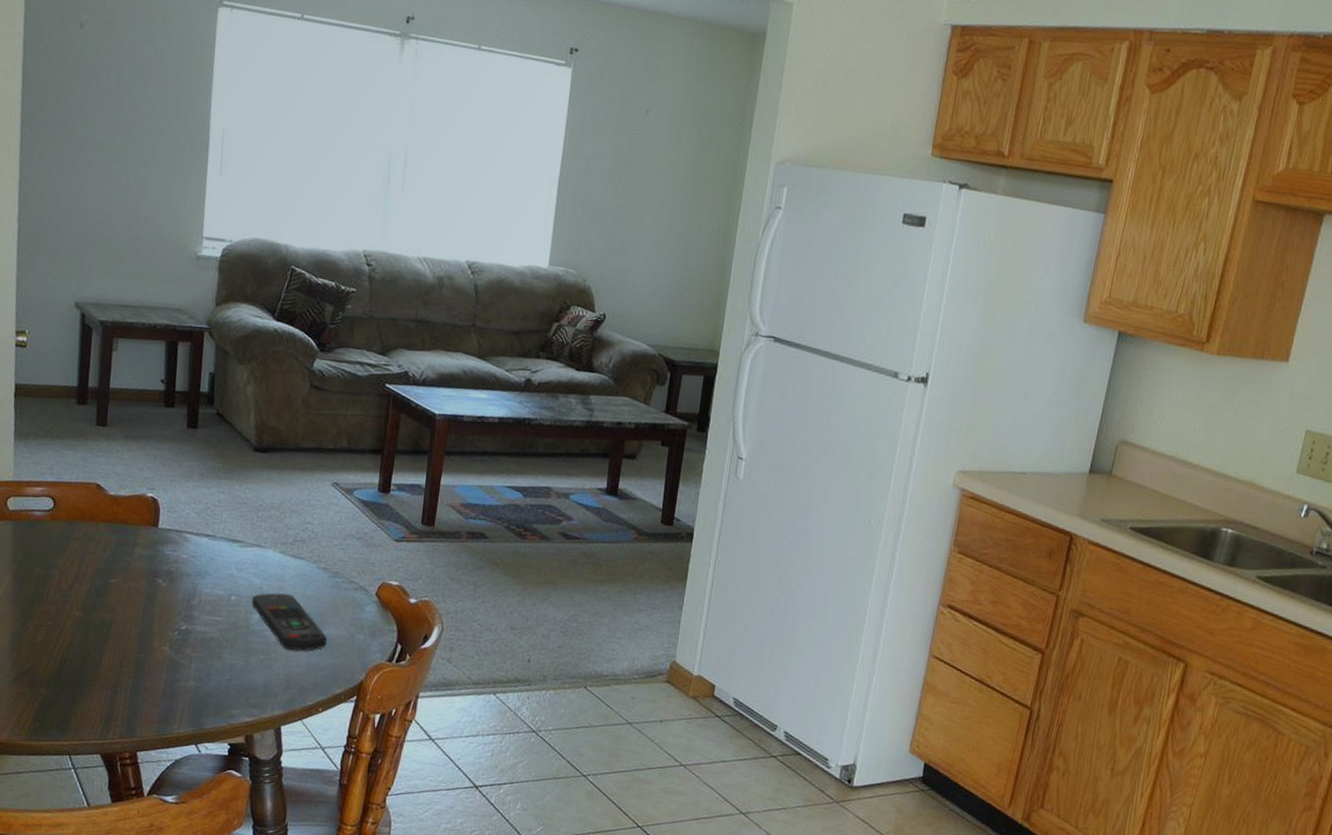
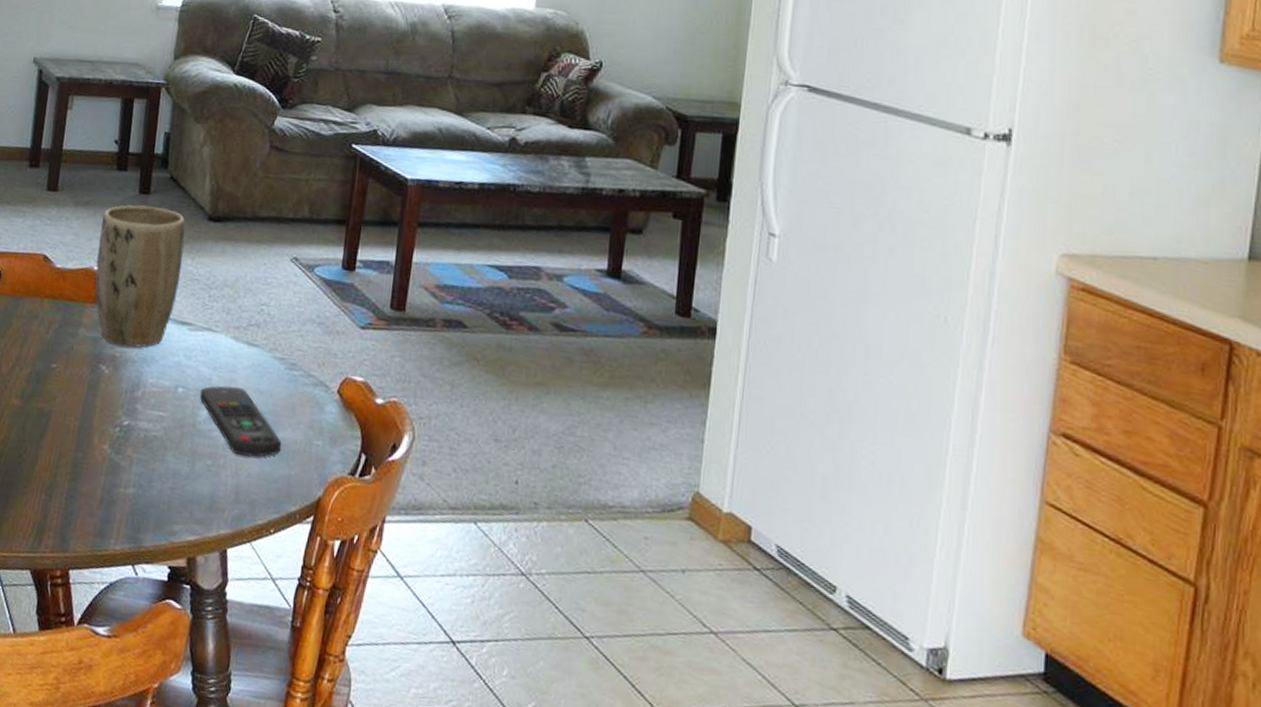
plant pot: none [148,438,233,563] -> present [95,205,185,348]

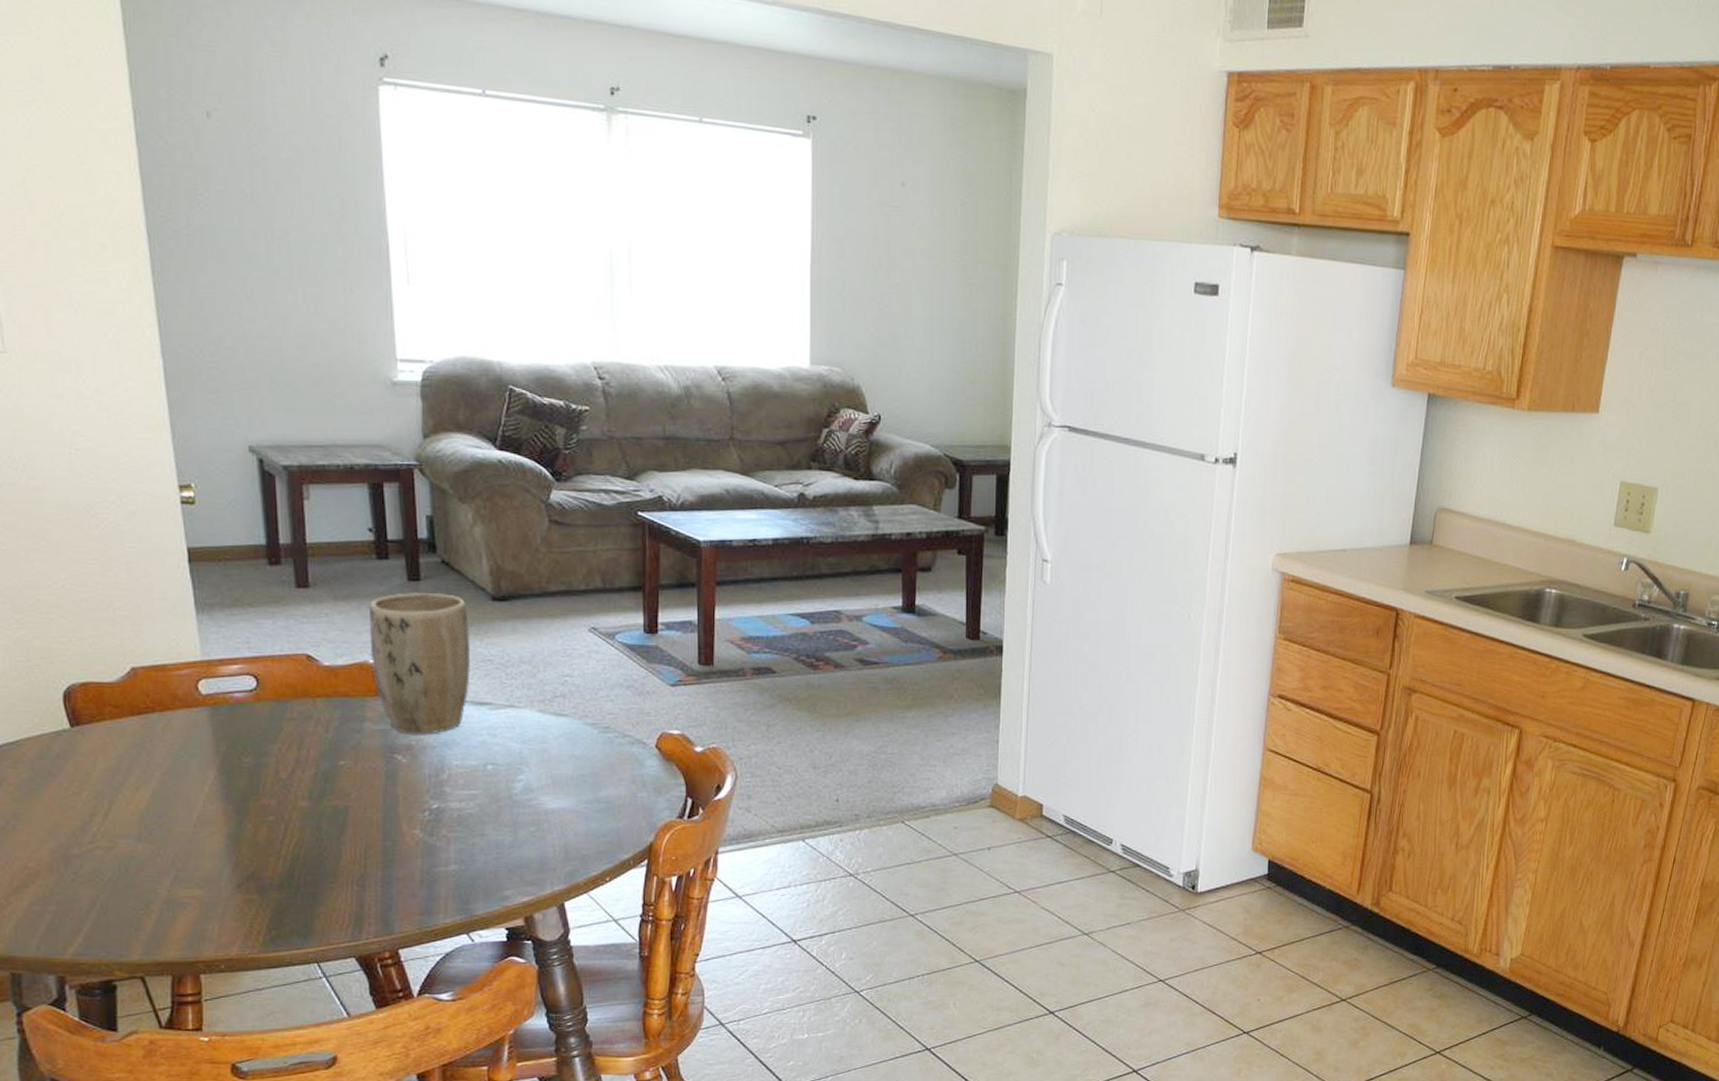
remote control: present [199,385,282,458] -> none [511,757,606,818]

